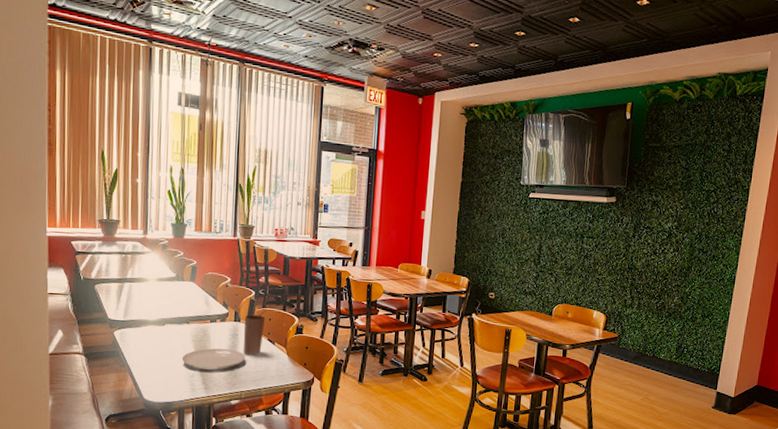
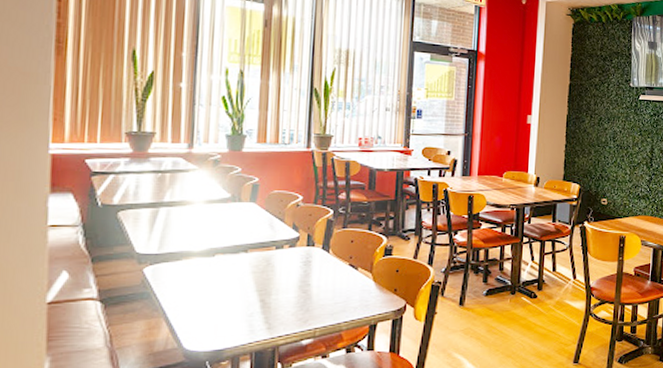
plate: present [182,348,246,370] -> none [237,280,321,306]
cup: present [244,310,266,356] -> none [319,231,347,285]

